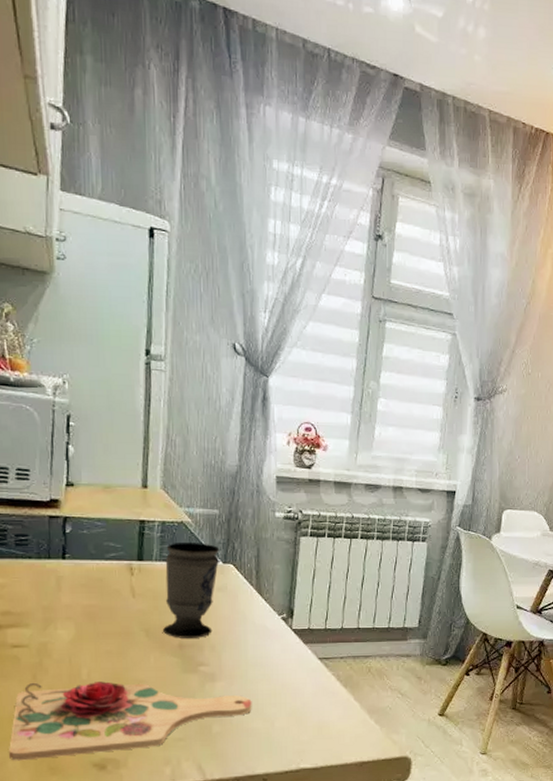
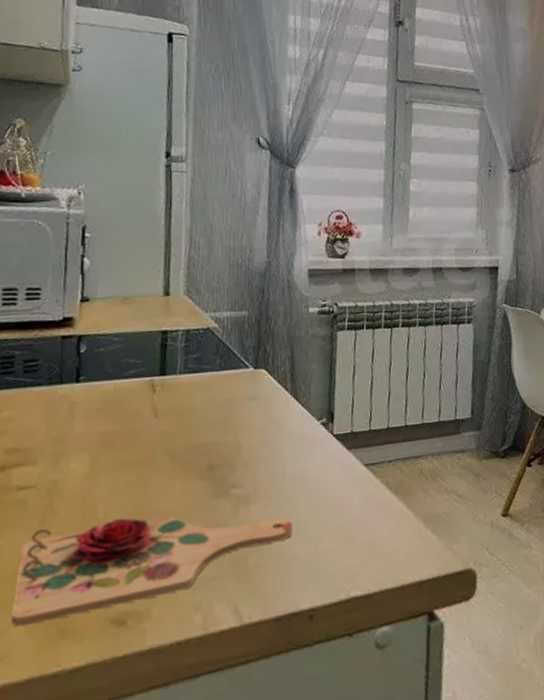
cup: present [163,543,220,638] -> none [190,349,250,459]

